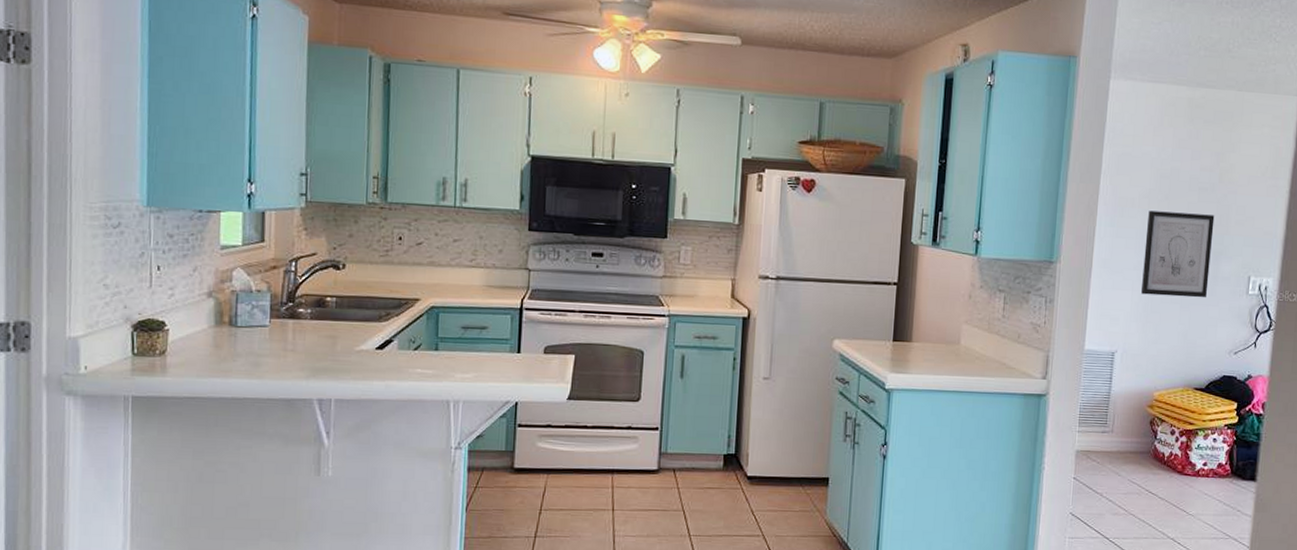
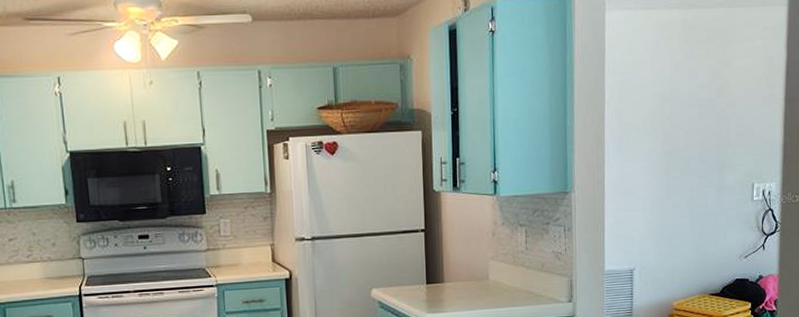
wall art: present [1141,210,1215,298] -> none [652,130,716,213]

